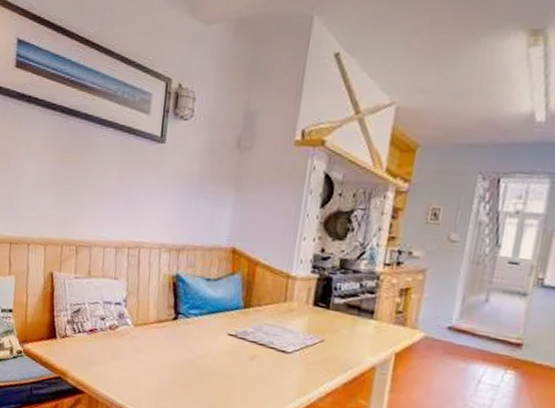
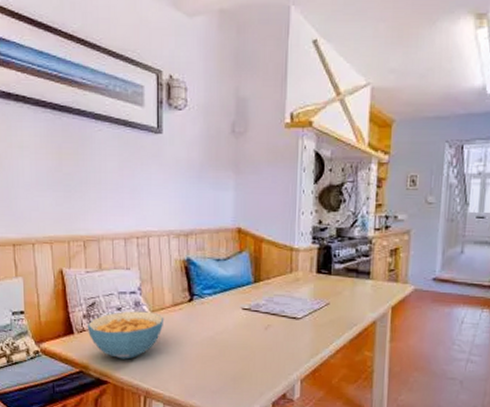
cereal bowl: none [69,321,147,372] -> present [87,311,164,360]

